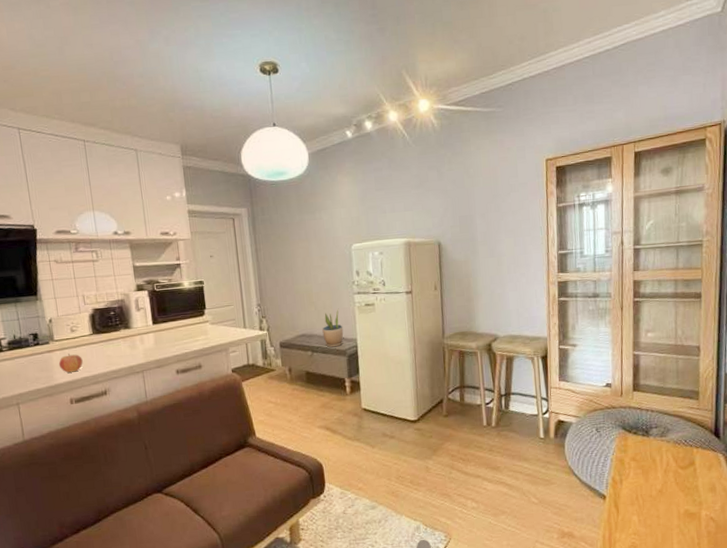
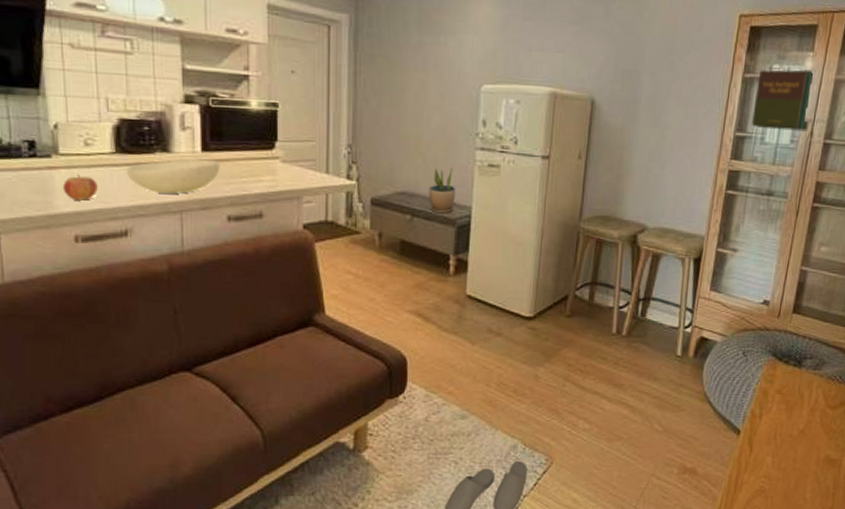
bowl: none [101,329,167,360] -> present [126,159,220,194]
books: none [570,192,619,245] -> present [751,69,816,131]

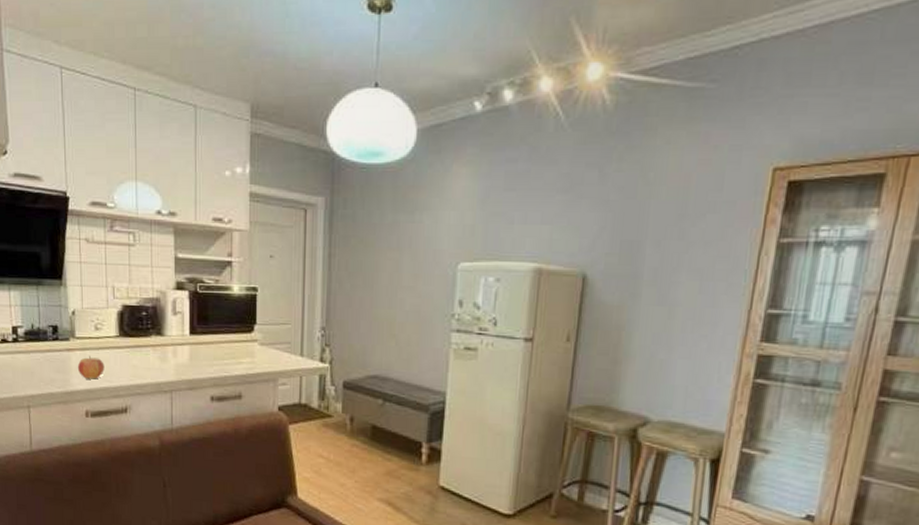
bowl: present [126,159,220,194] -> none [127,342,206,374]
potted plant: present [429,164,456,214] -> none [401,347,430,399]
books: present [751,69,816,131] -> none [789,230,883,307]

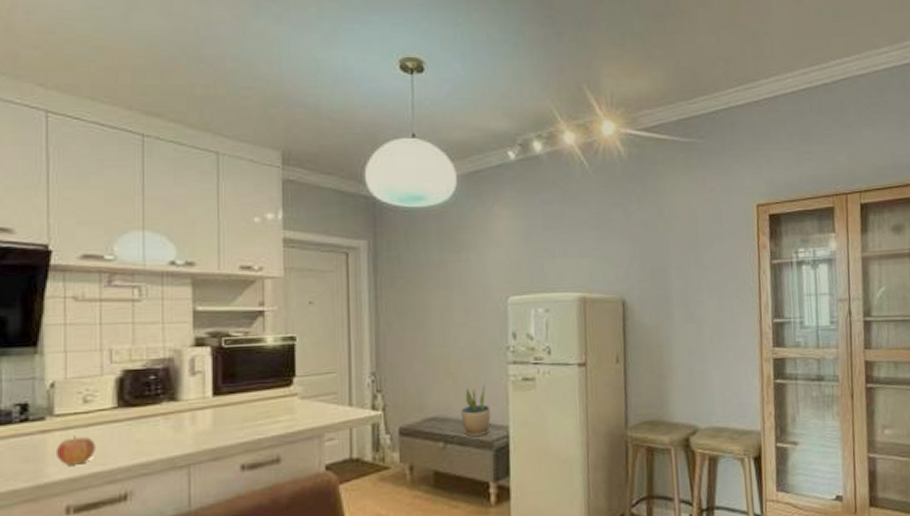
potted plant: none [401,347,430,399] -> present [461,382,491,438]

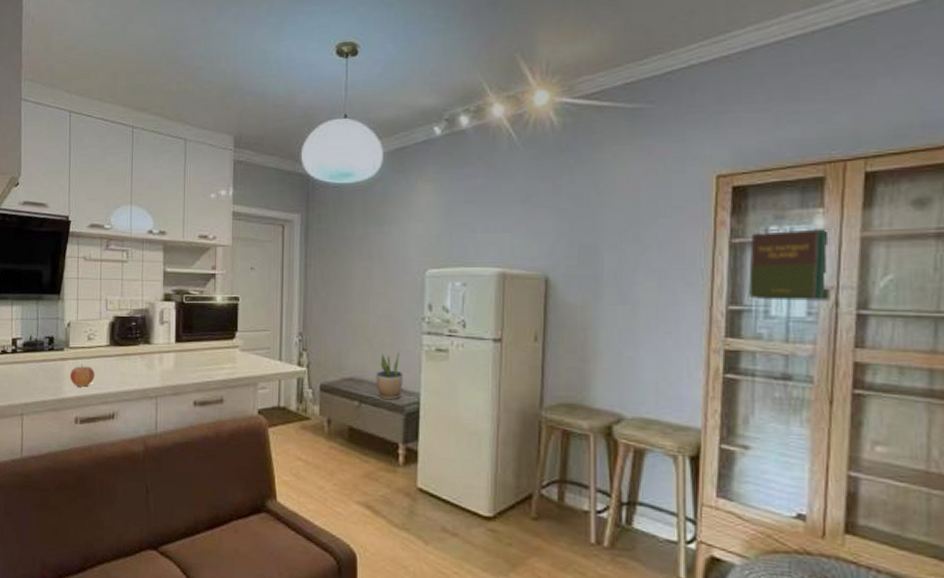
books: none [786,250,846,313] -> present [749,228,832,301]

